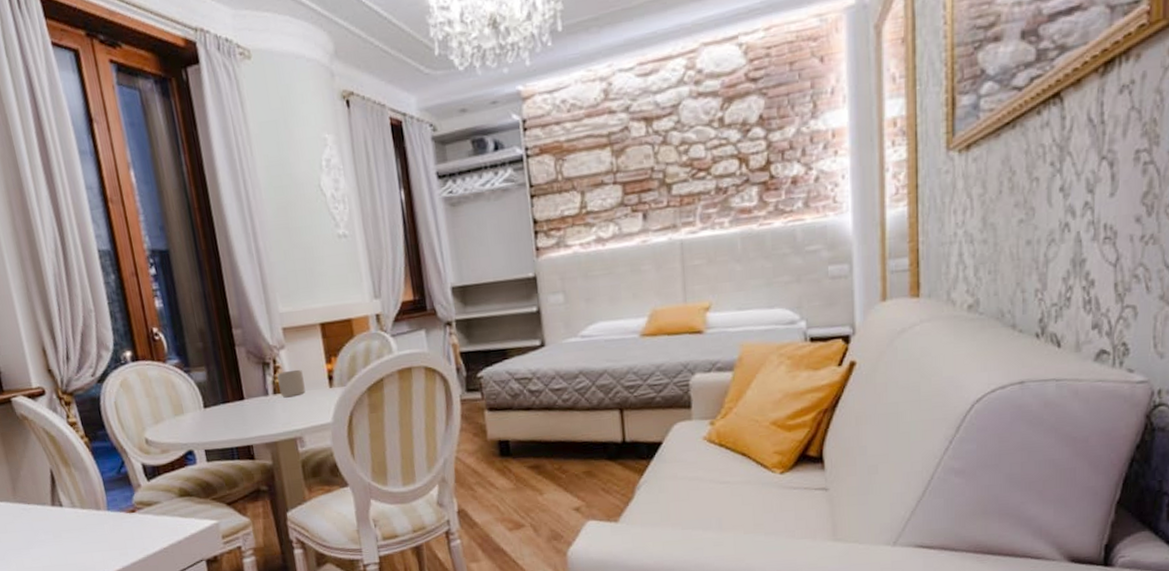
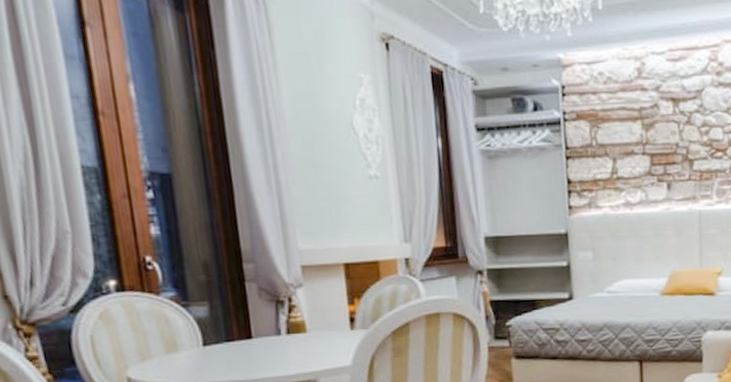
mug: present [277,369,306,398] -> none [292,309,323,339]

